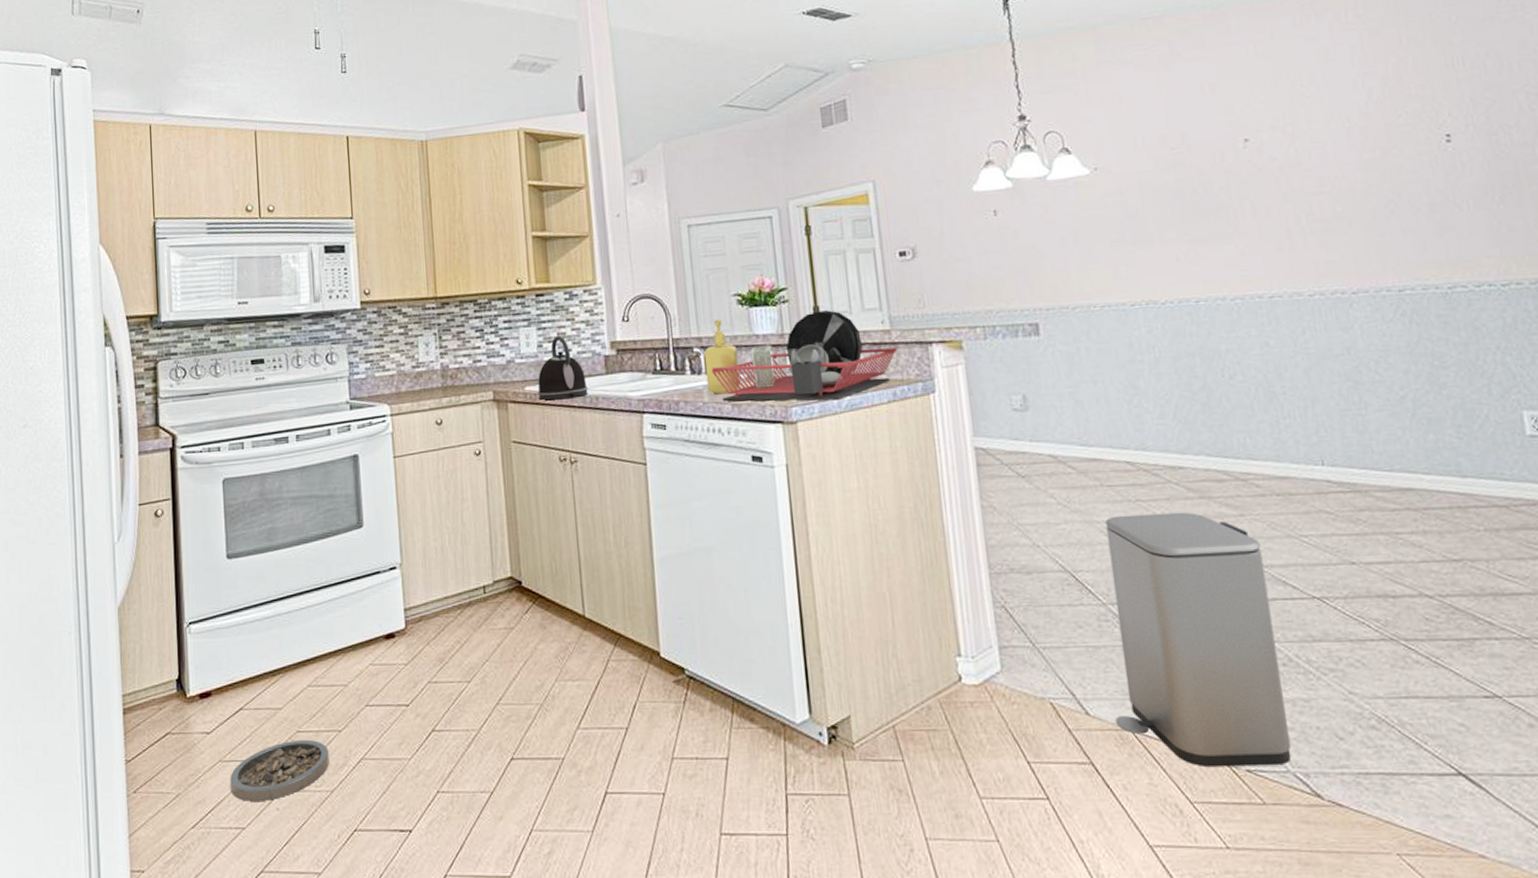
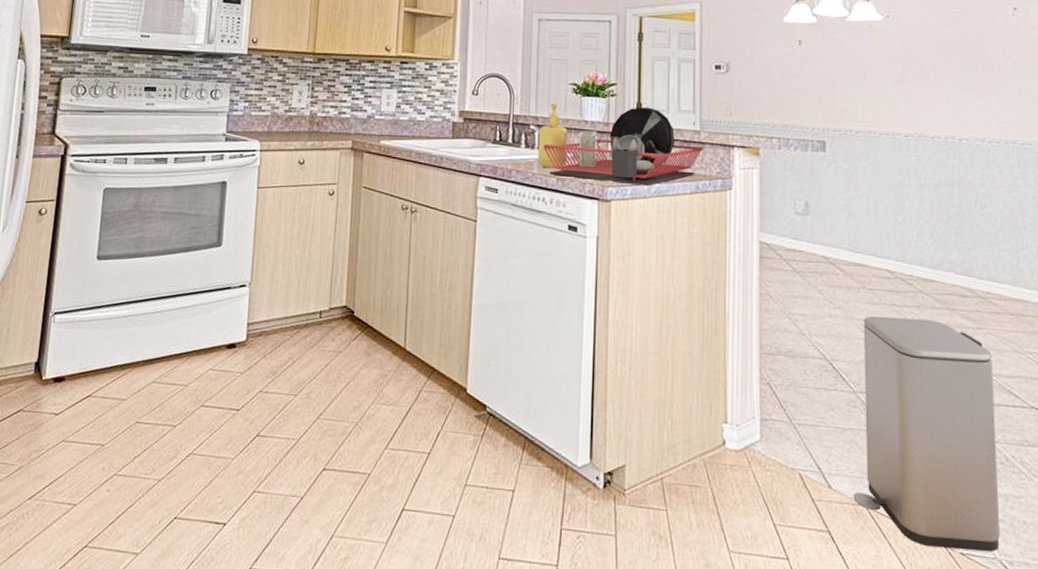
pet bowl: present [230,739,329,801] -> none [68,429,162,482]
kettle: present [538,336,588,401] -> none [390,100,435,156]

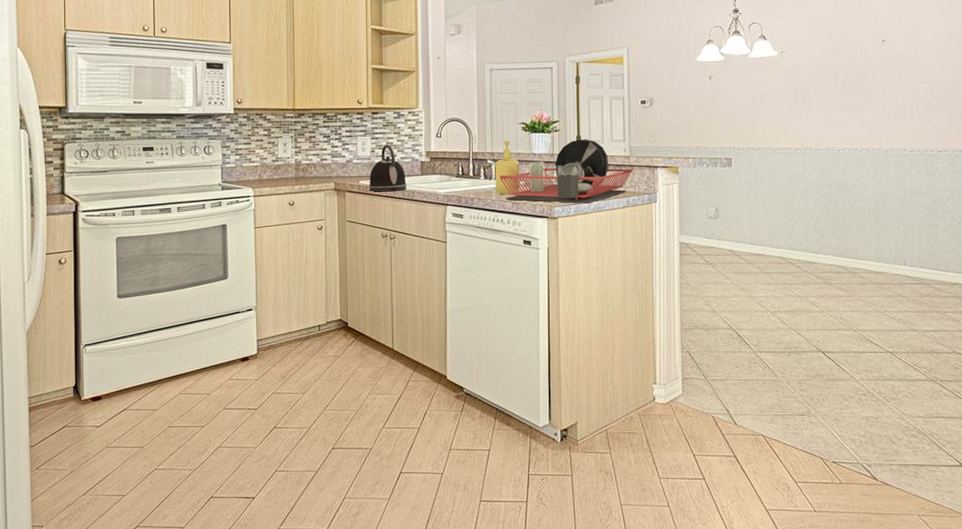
kettle: none [390,100,435,156] -> present [369,145,407,192]
pedal bin: present [853,315,1000,551] -> none [753,292,862,459]

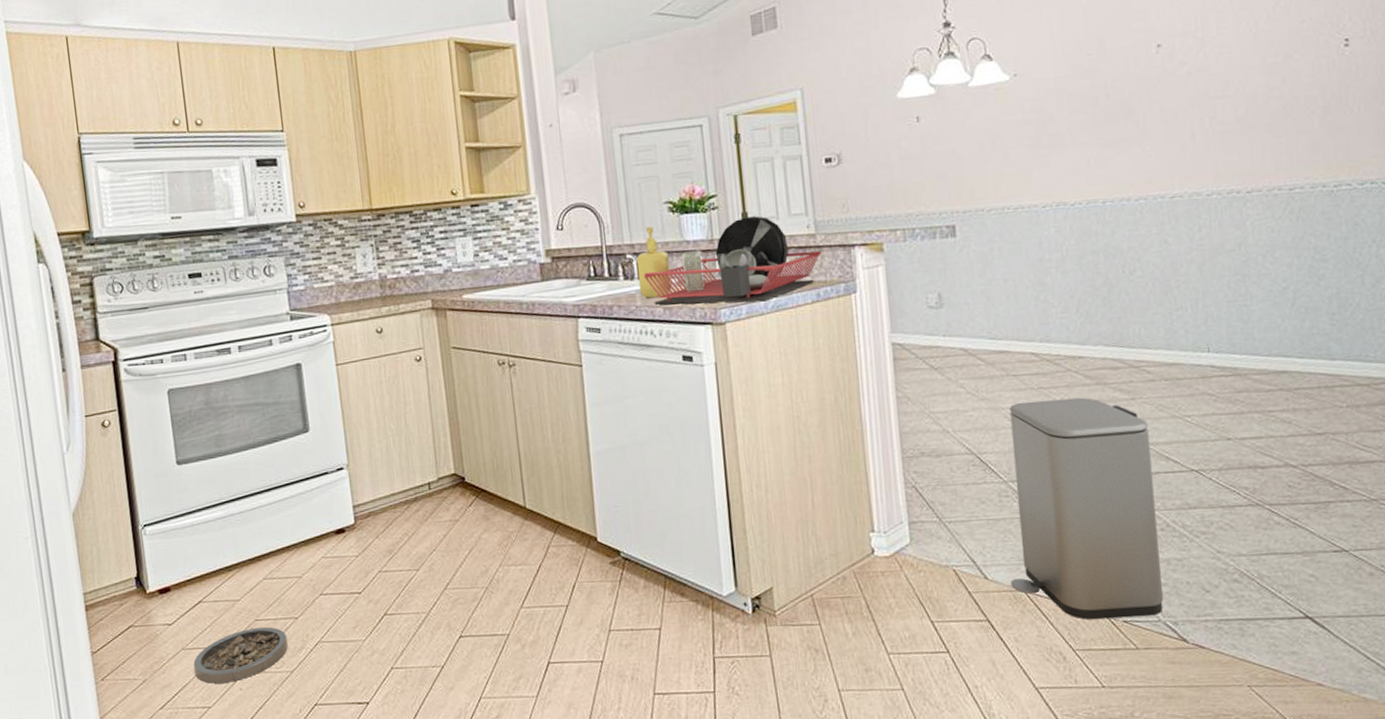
pet bowl: none [114,432,193,476] -> present [193,626,288,684]
kettle: present [369,145,407,192] -> none [475,245,525,308]
pedal bin: none [753,292,862,459] -> present [1009,397,1163,619]

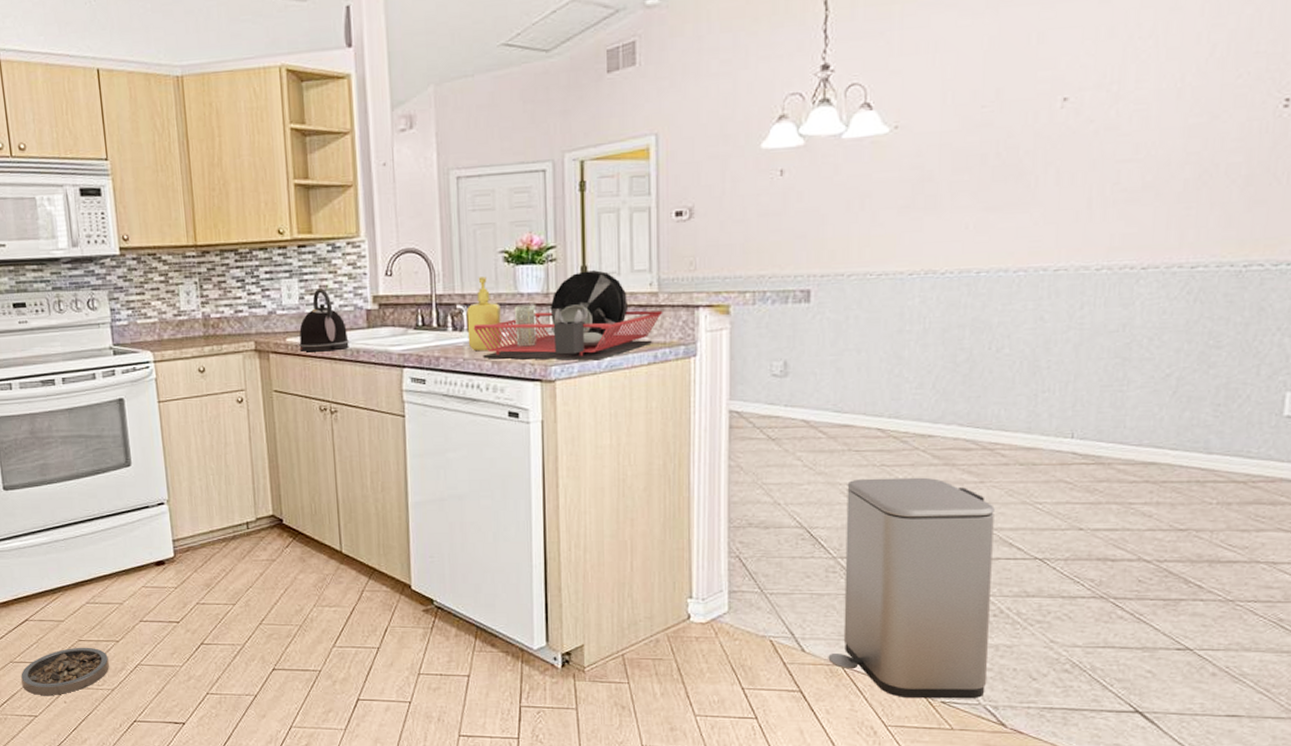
kettle: none [475,245,525,308] -> present [299,288,349,353]

